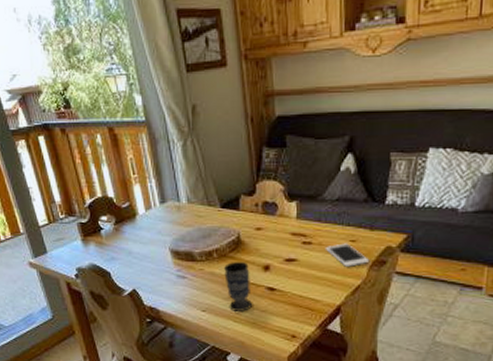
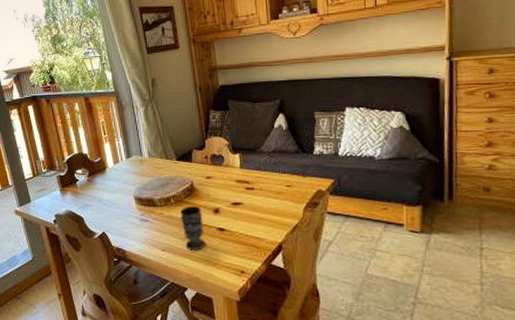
cell phone: present [325,243,370,267] -> none [265,188,305,208]

